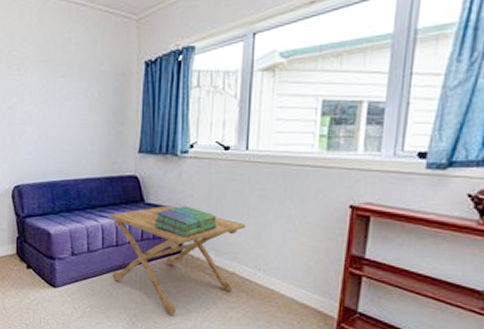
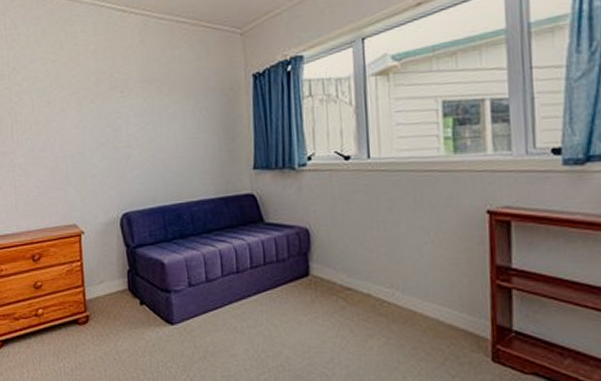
side table: present [109,205,245,316] -> none [227,224,376,349]
stack of books: present [154,206,217,237] -> none [276,223,345,258]

